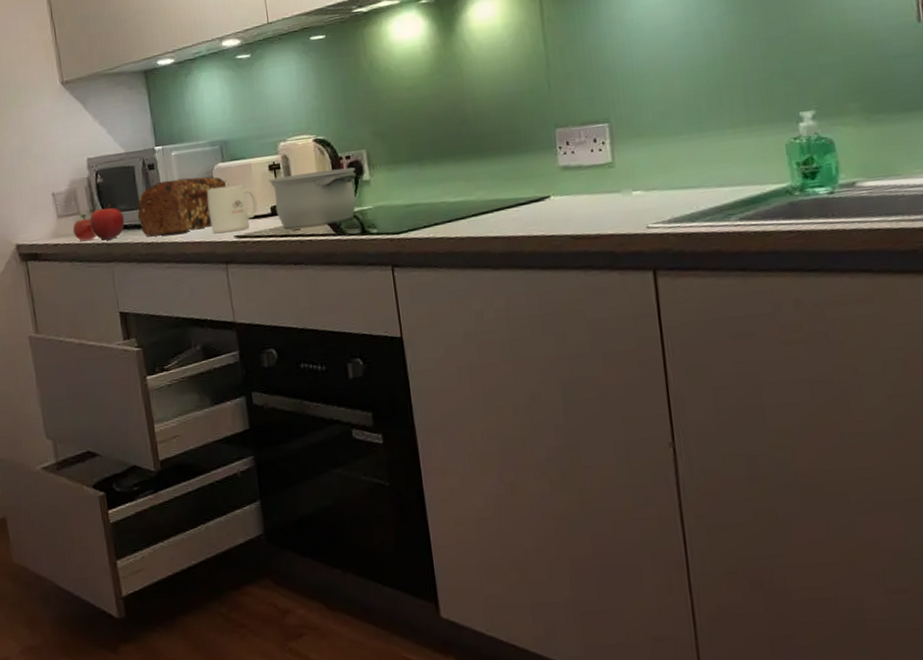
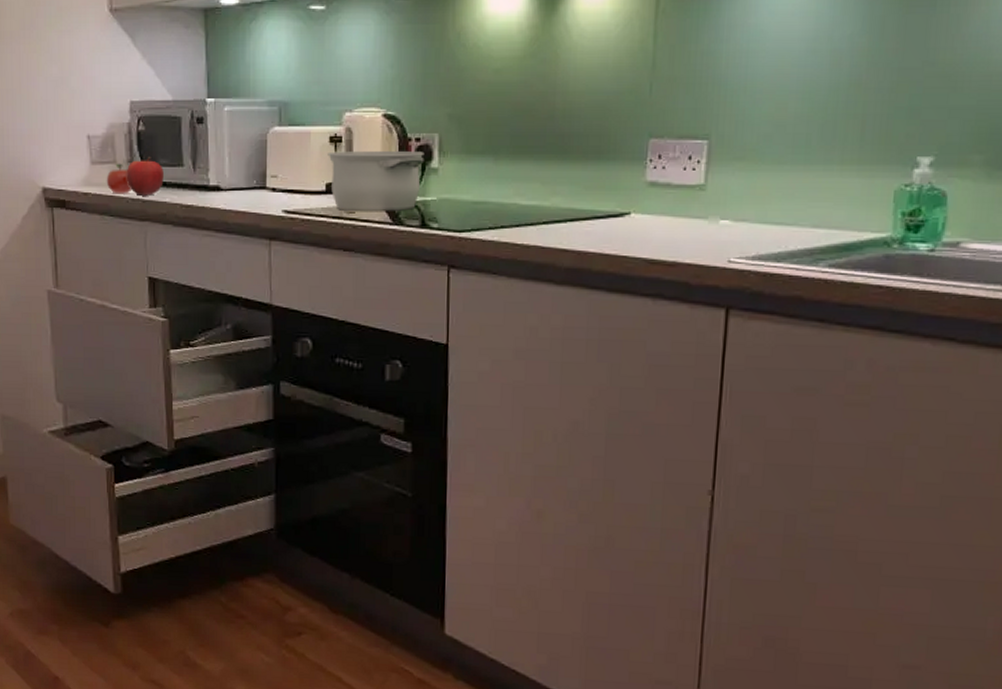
bread loaf: present [137,177,229,237] -> none [178,138,284,201]
mug: present [206,184,258,234] -> none [257,153,312,206]

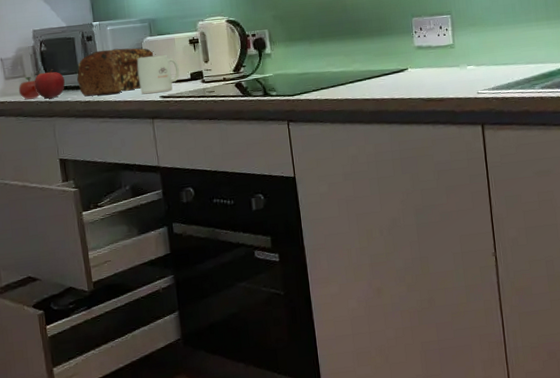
bread loaf: none [178,138,284,201] -> present [76,48,156,96]
mug: none [257,153,312,206] -> present [136,55,180,95]
cooking pot: present [328,151,425,212] -> none [189,43,260,92]

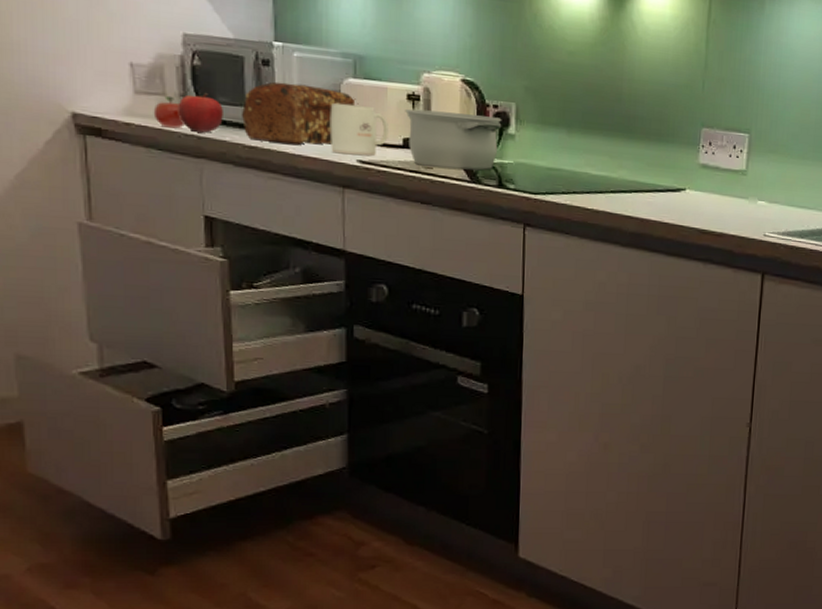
cooking pot: none [189,43,260,92] -> present [405,108,502,171]

